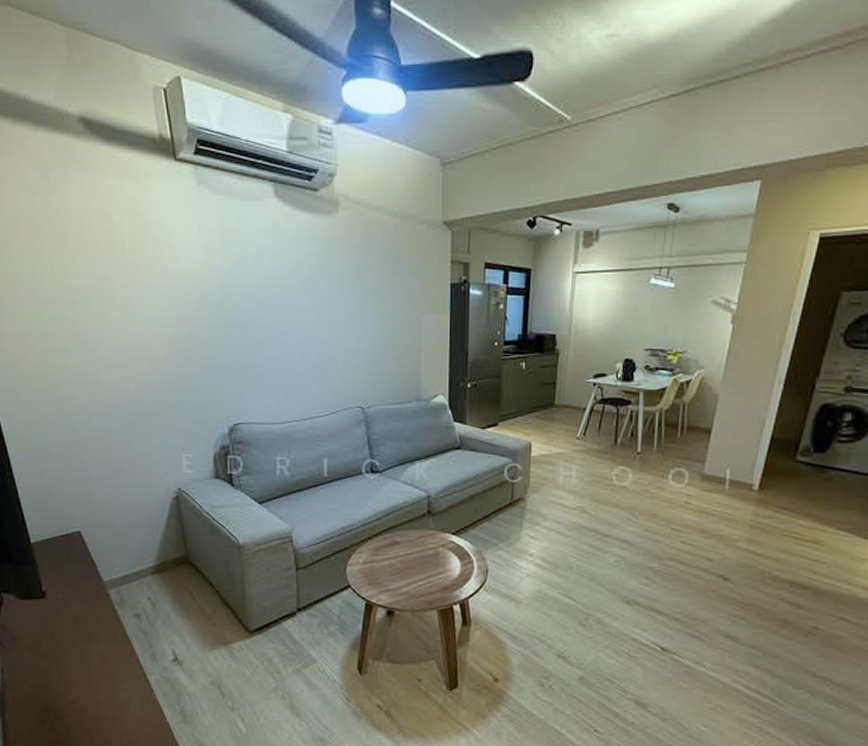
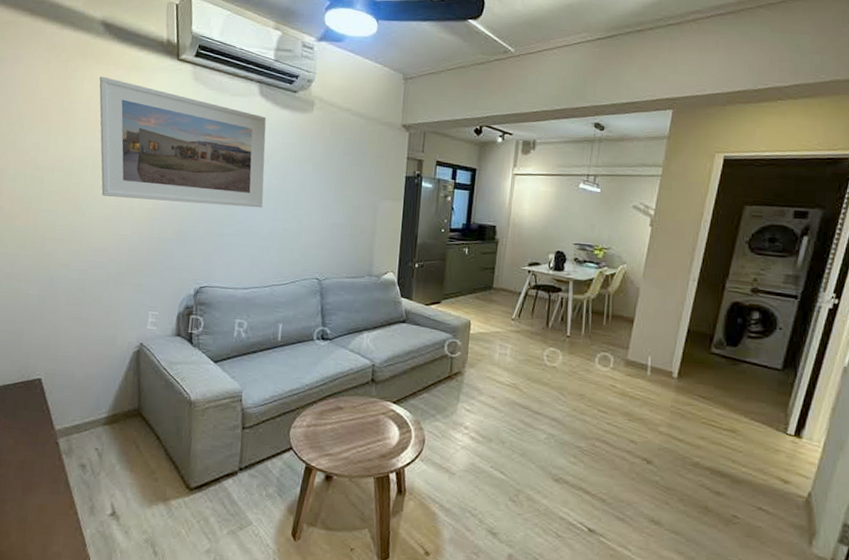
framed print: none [88,187,293,332] -> present [99,76,266,208]

